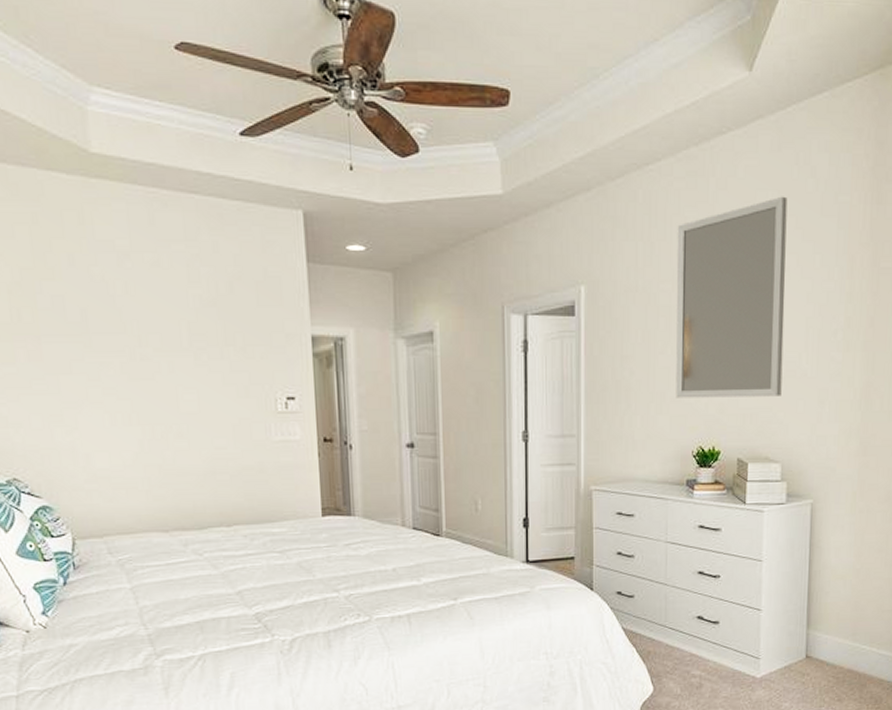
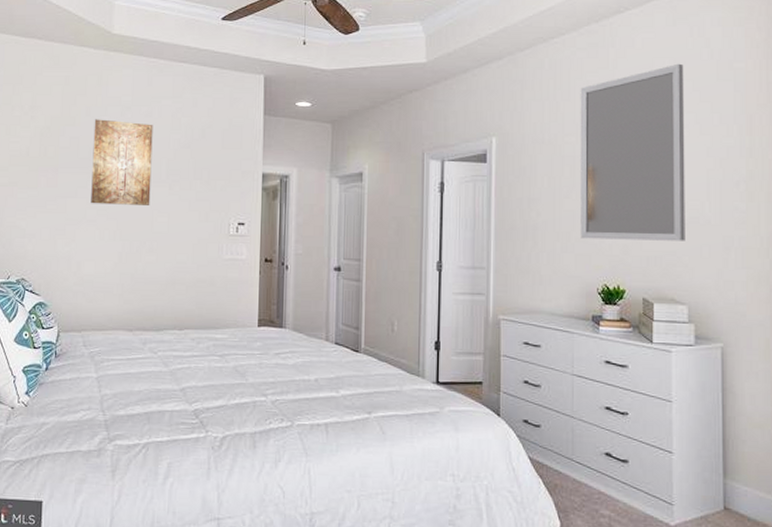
wall art: none [81,270,172,381] -> present [91,119,153,205]

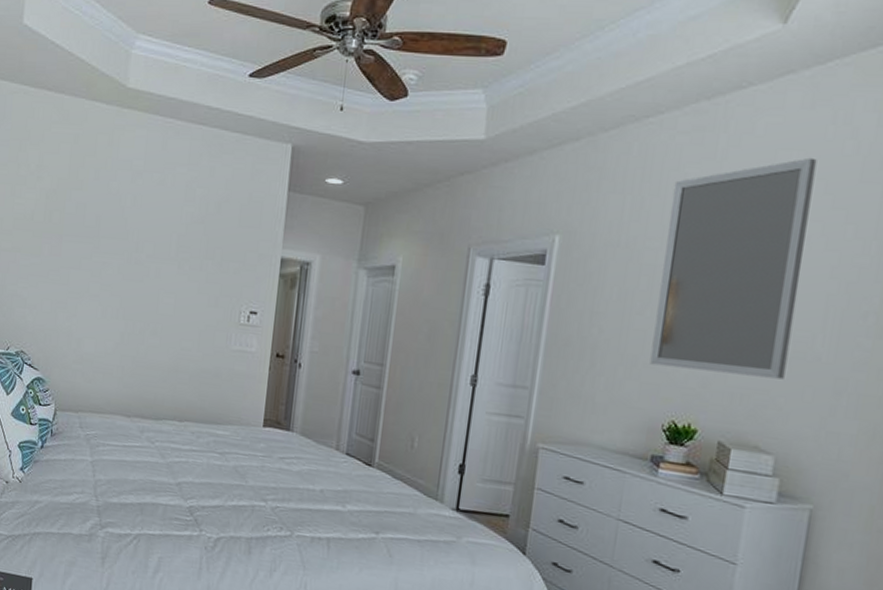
wall art: present [91,119,153,205] -> none [94,184,165,284]

